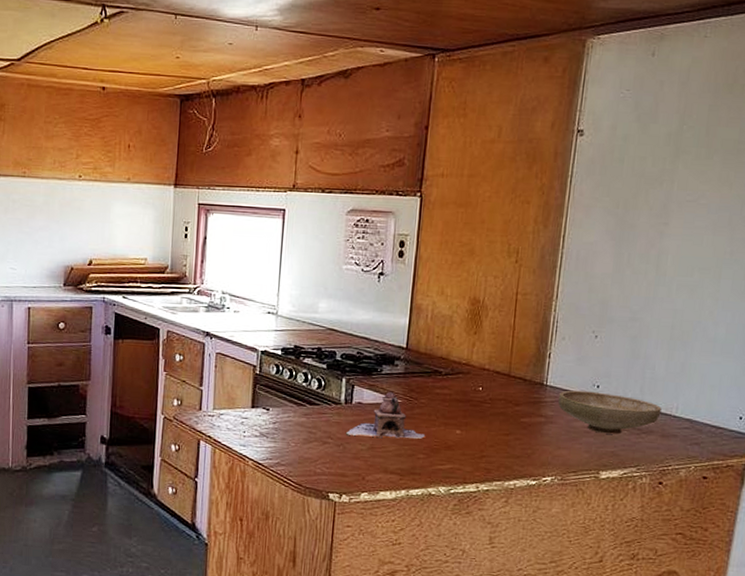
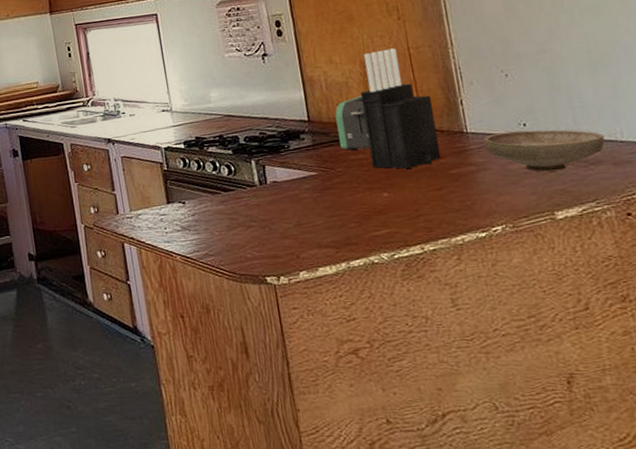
teapot: present [345,391,425,439] -> none [267,165,351,217]
toaster: none [430,332,462,385] -> present [335,96,371,150]
knife block: none [454,290,525,411] -> present [360,48,441,169]

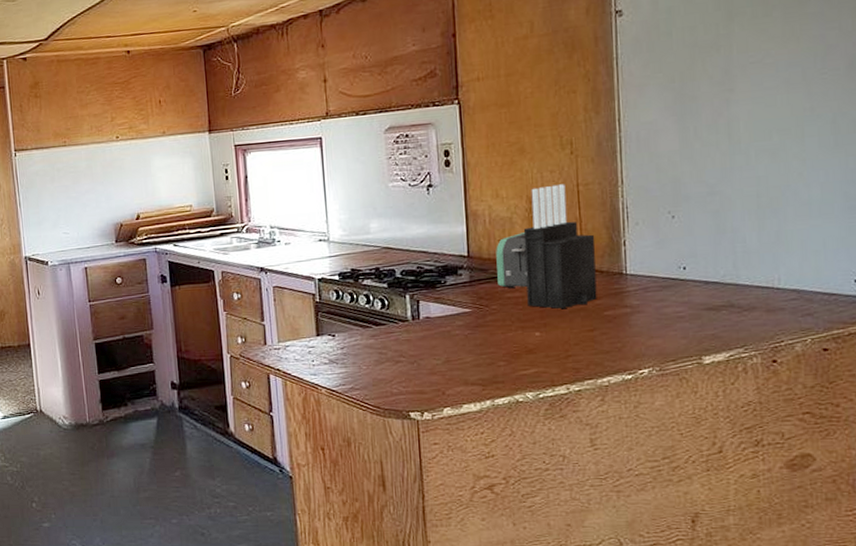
bowl: present [483,129,605,172] -> none [641,273,762,317]

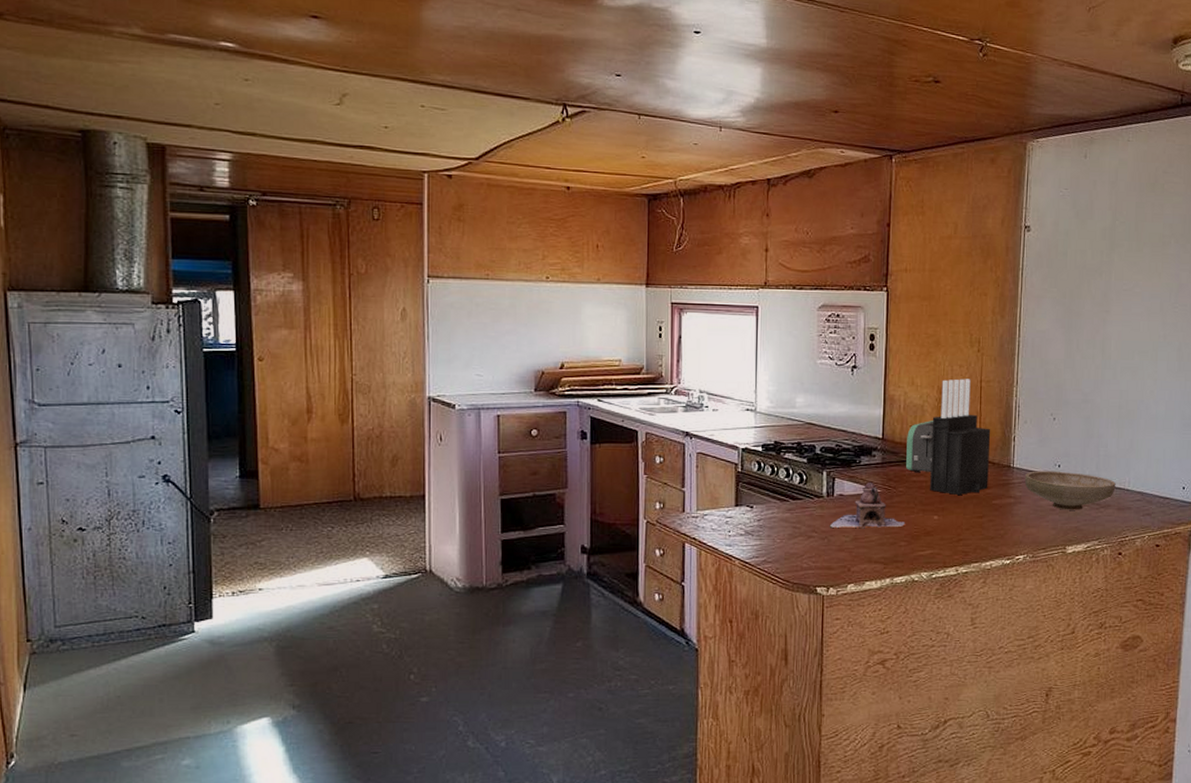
teapot: none [417,301,502,352] -> present [829,481,905,529]
bowl: none [641,273,762,317] -> present [1024,471,1116,510]

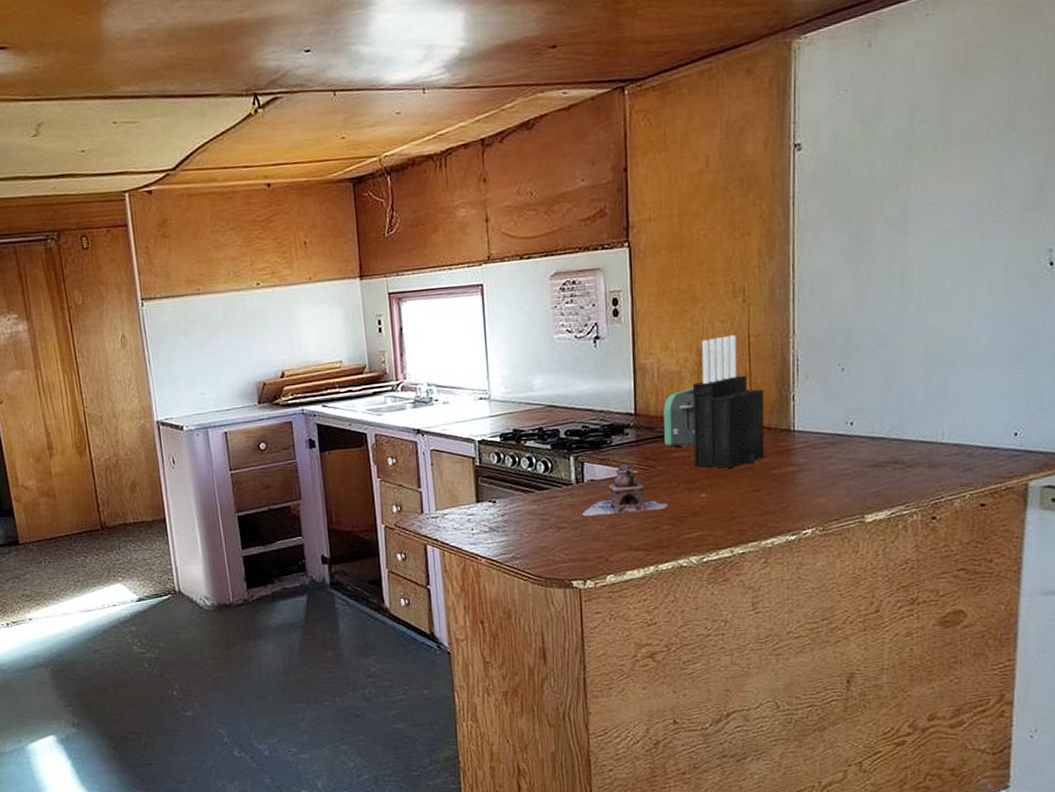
bowl: present [1024,471,1116,510] -> none [808,429,925,474]

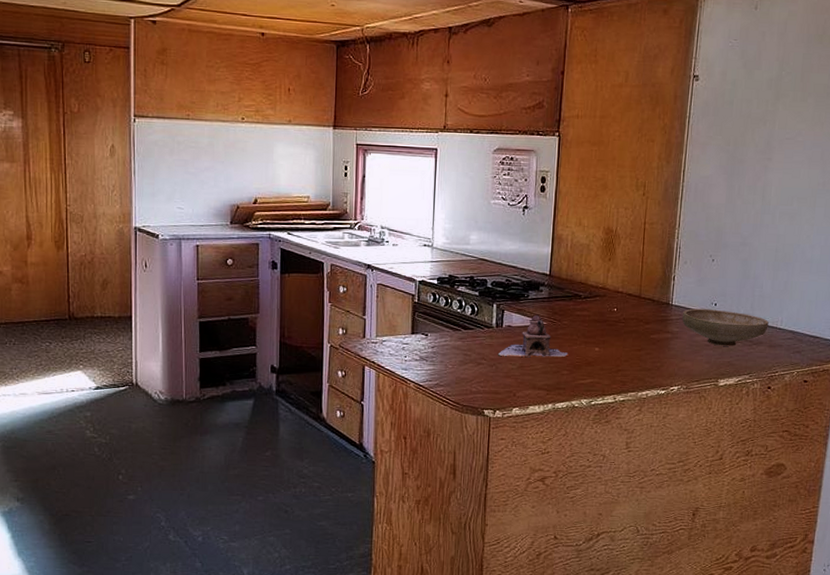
toaster: present [663,388,695,447] -> none [571,259,598,307]
knife block: present [692,335,765,469] -> none [592,220,652,330]
bowl: none [808,429,925,474] -> present [682,308,769,346]

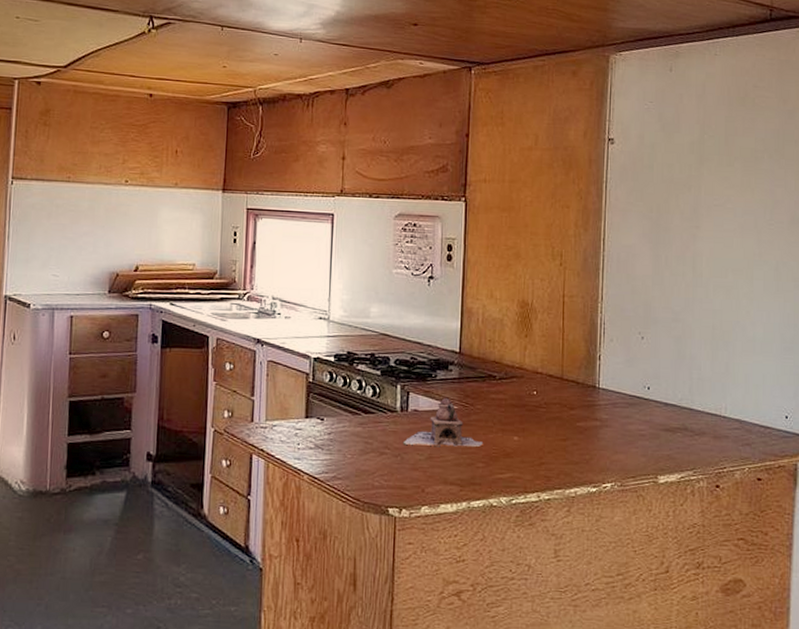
bowl: present [682,308,769,346] -> none [611,392,711,437]

